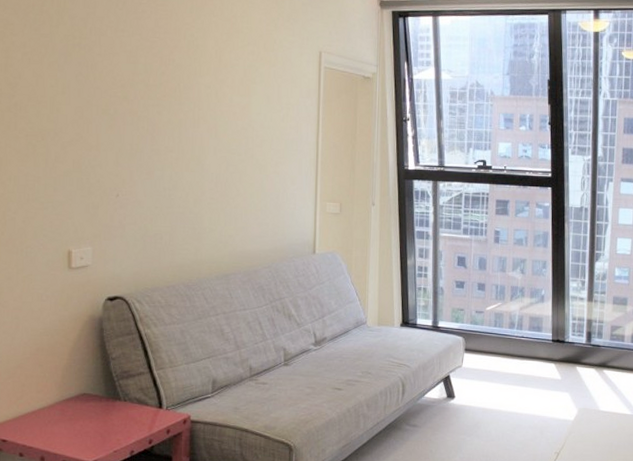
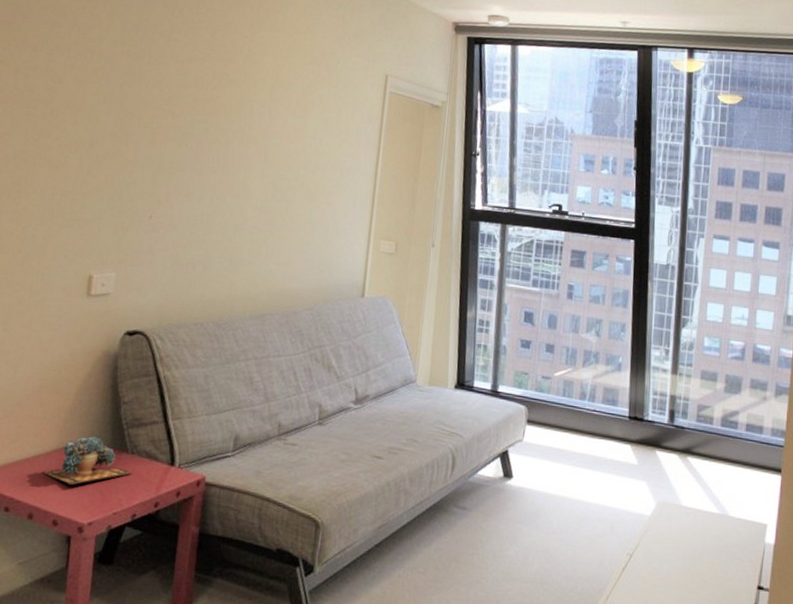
succulent plant: none [49,389,126,431] -> present [44,436,132,486]

